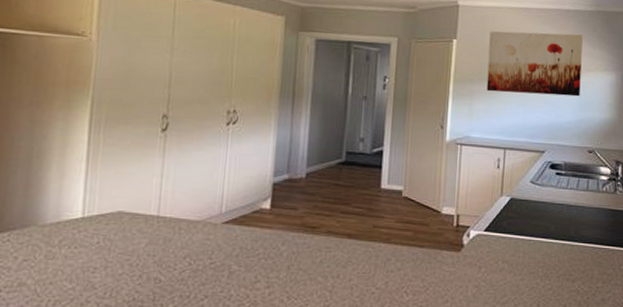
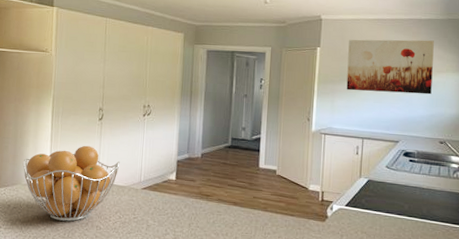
fruit basket: none [40,166,192,275] -> present [22,145,120,222]

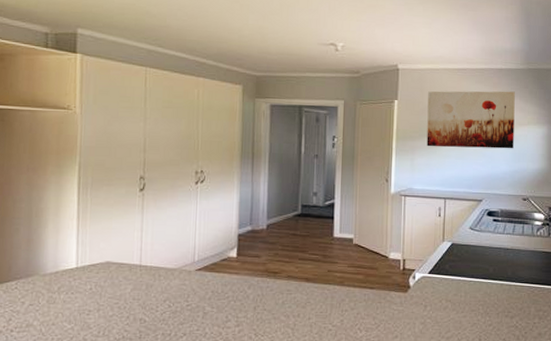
fruit basket: present [22,145,120,222] -> none [40,222,168,316]

